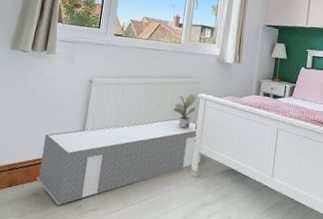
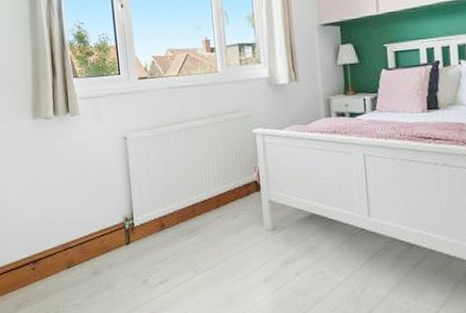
architectural model: present [36,118,206,205] -> none [90,164,279,281]
potted plant: present [173,93,197,127] -> none [226,130,253,173]

